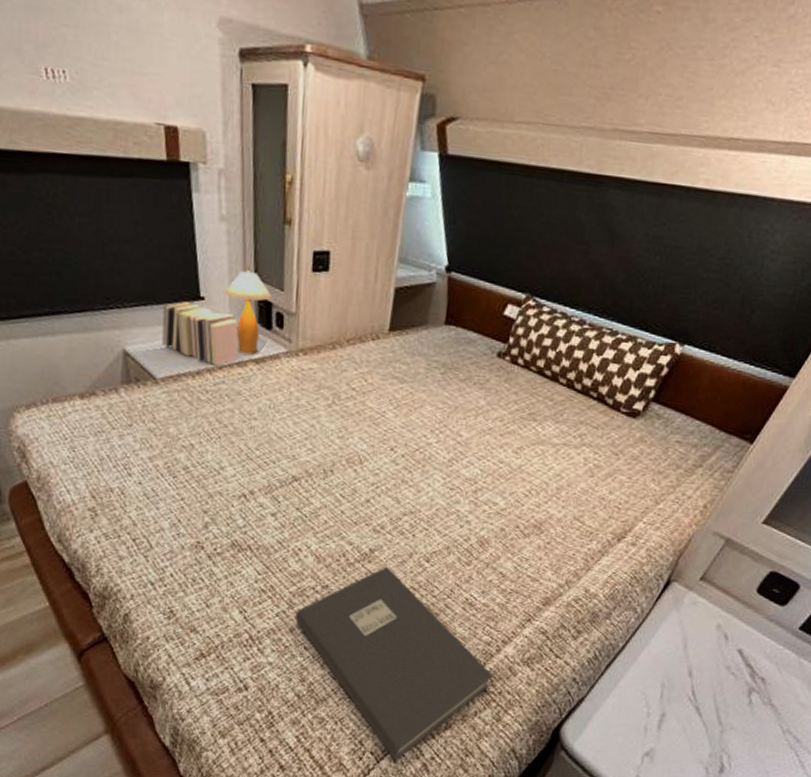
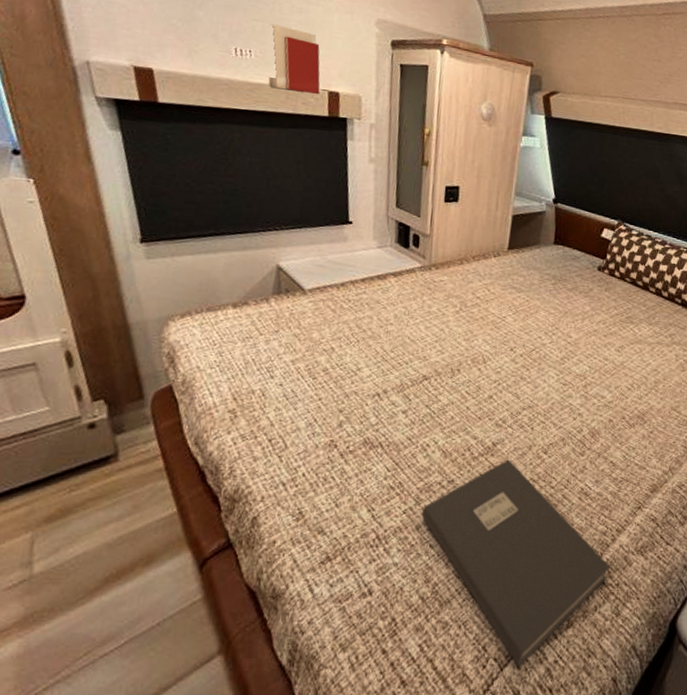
books: none [86,30,154,131] -> present [268,24,321,95]
books: present [162,300,239,367] -> none [312,224,380,280]
table lamp: present [223,267,272,356] -> none [369,198,411,270]

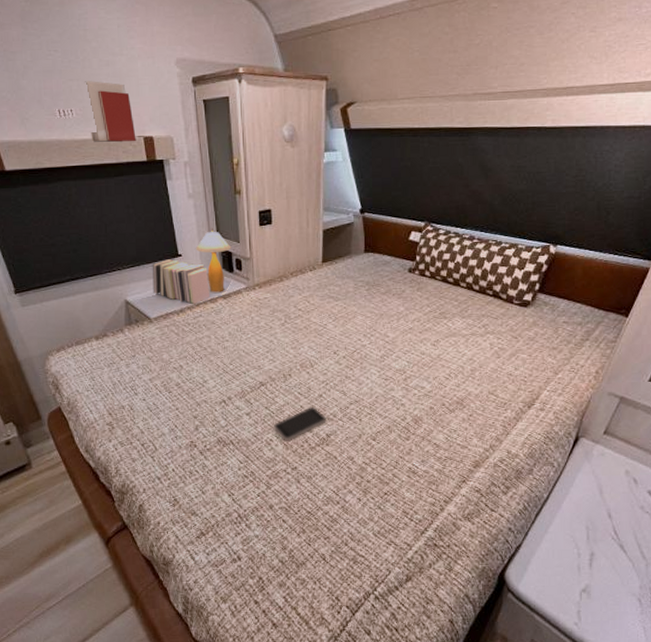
books: none [312,224,380,280] -> present [152,258,211,305]
table lamp: none [369,198,411,270] -> present [195,228,232,294]
book: present [421,459,611,667] -> none [272,447,441,612]
smartphone: none [432,408,495,448] -> present [273,406,326,441]

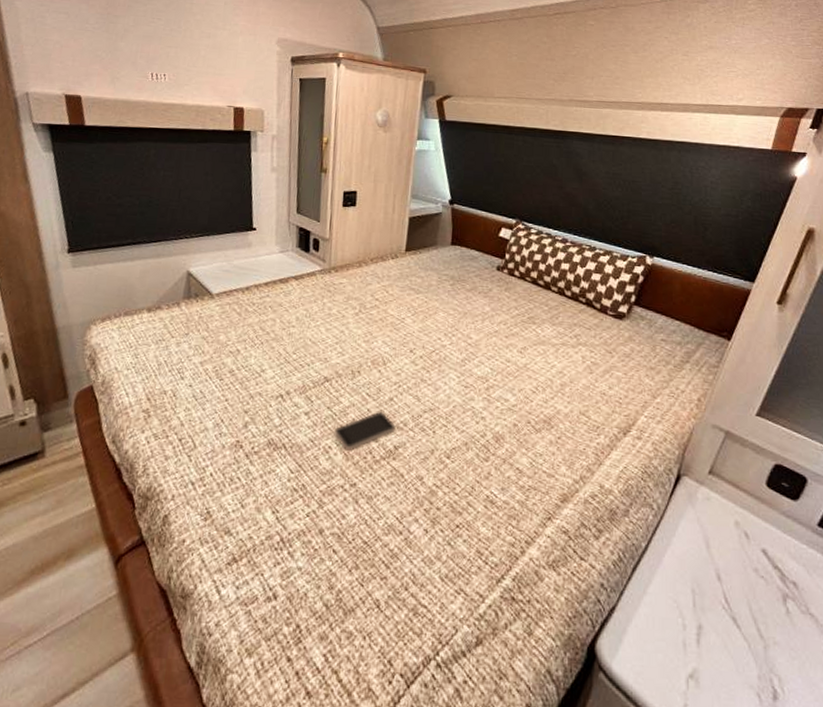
books: present [85,81,136,143] -> none [180,49,227,111]
books: present [152,258,211,305] -> none [219,231,282,283]
table lamp: present [195,228,232,294] -> none [271,204,311,274]

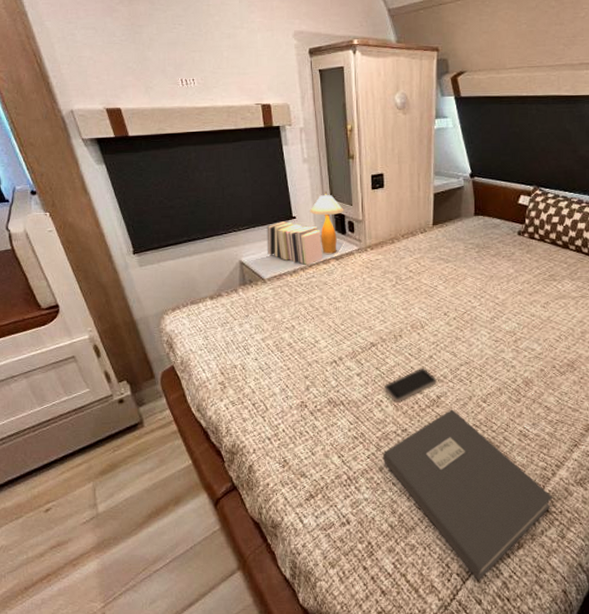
books: none [219,231,282,283] -> present [267,220,323,266]
table lamp: none [271,204,311,274] -> present [309,192,344,255]
book: none [324,463,521,685] -> present [382,409,553,581]

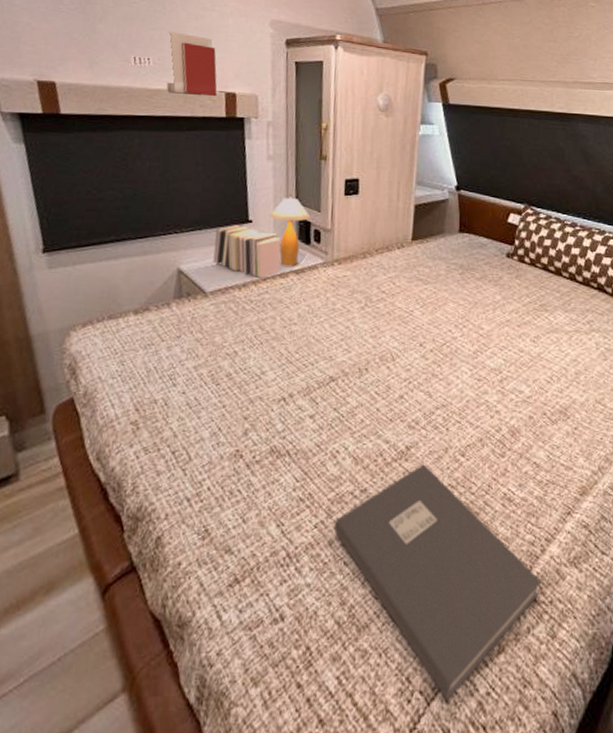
books: none [207,52,254,110] -> present [166,32,217,97]
smartphone: present [383,367,437,403] -> none [341,410,407,454]

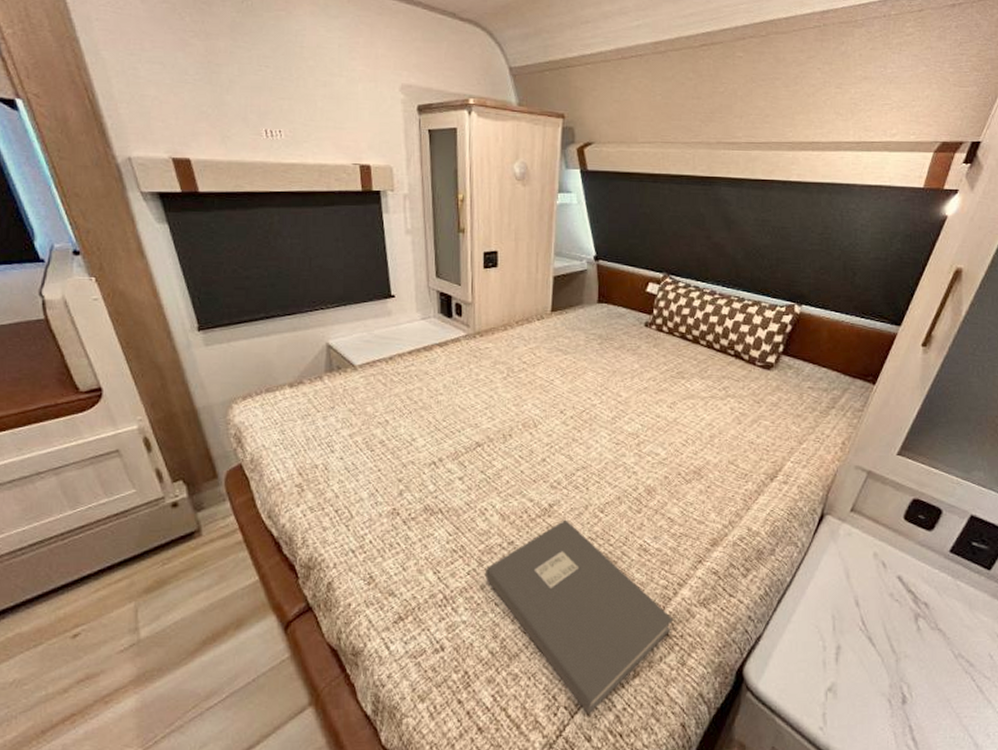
books: present [166,32,217,97] -> none [298,101,351,170]
books: present [213,224,281,279] -> none [360,299,425,352]
table lamp: present [269,194,311,268] -> none [410,268,451,341]

